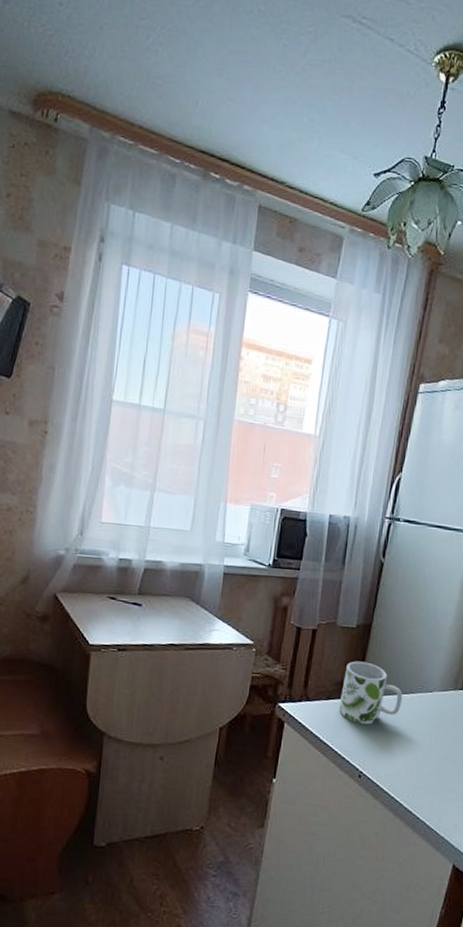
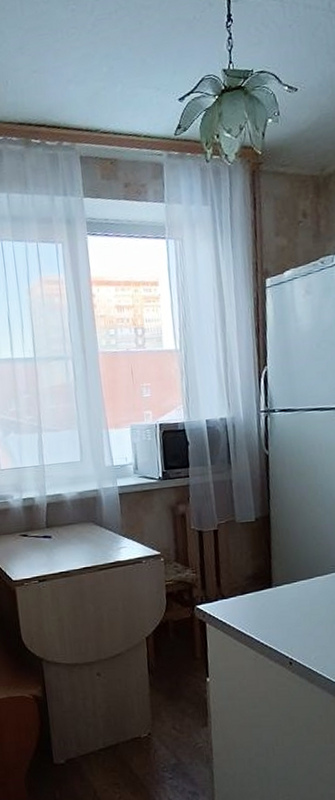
mug: present [339,661,403,725] -> none [254,552,317,613]

